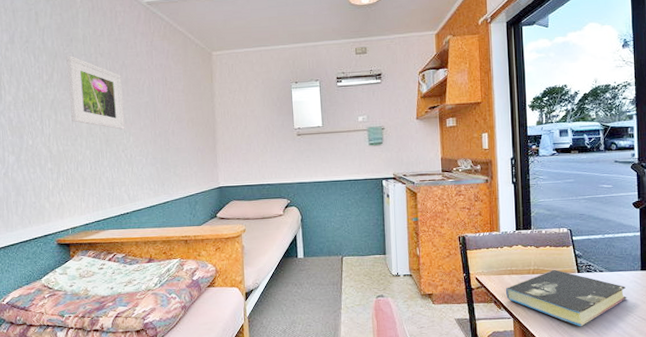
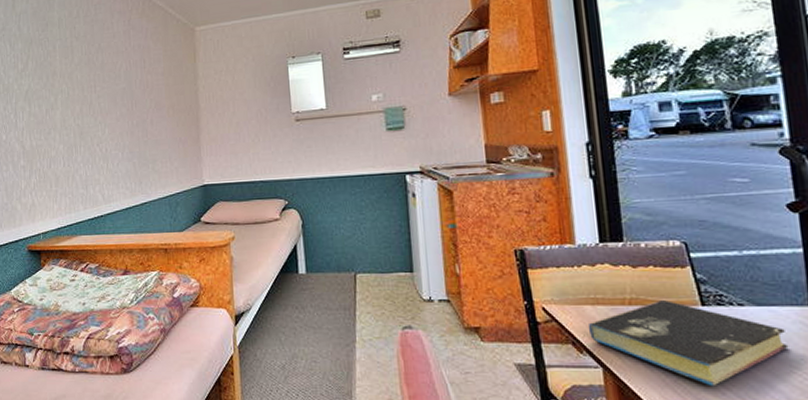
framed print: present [66,56,125,130] -> none [41,41,100,121]

